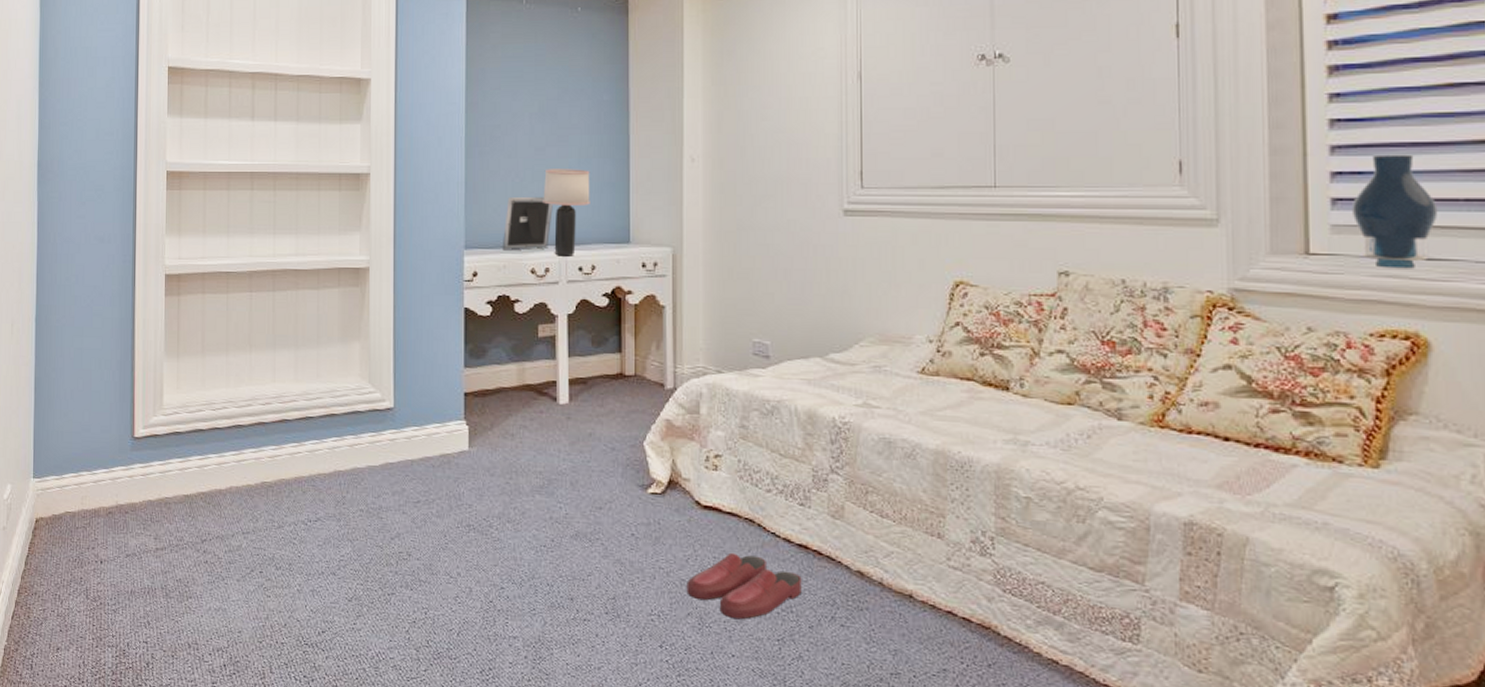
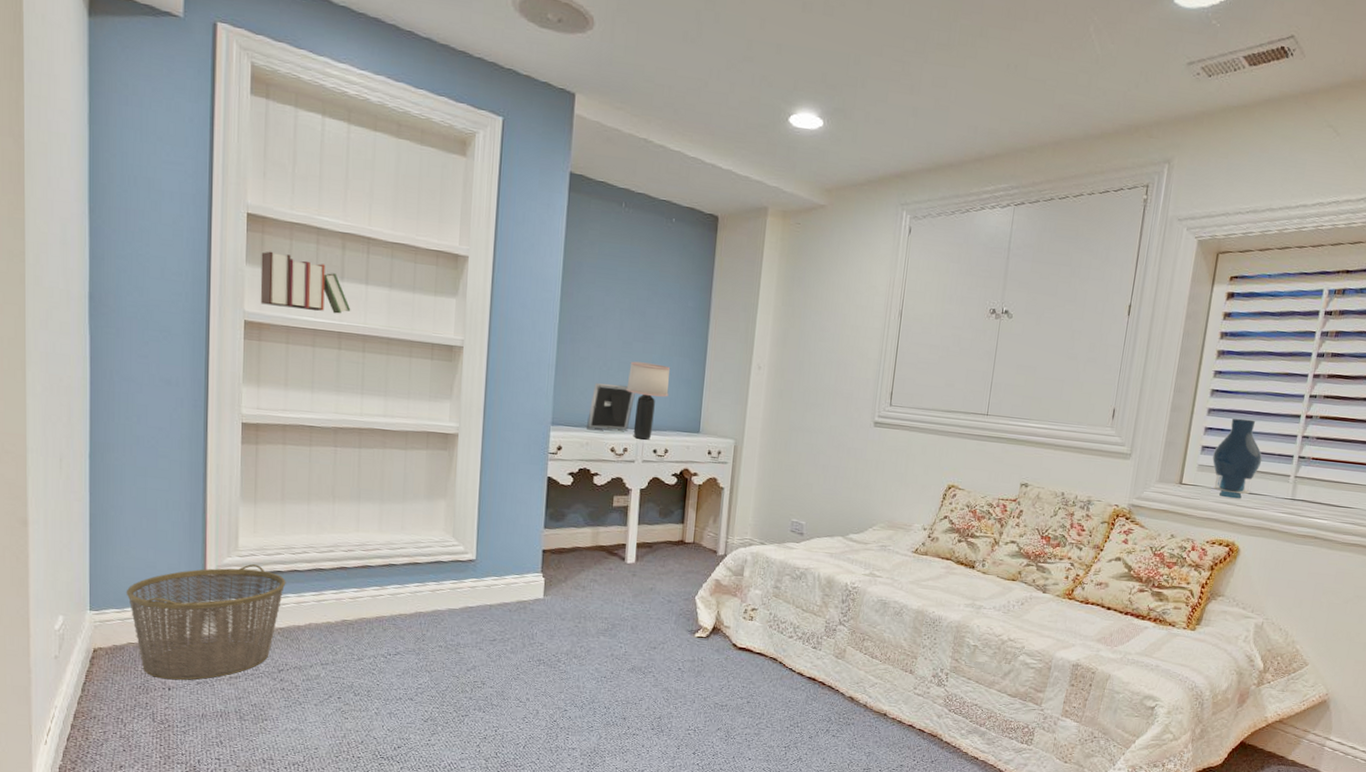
basket: none [64,423,208,553] -> present [126,564,286,680]
books: none [180,100,262,154] -> present [260,251,351,314]
slippers: present [686,552,802,620] -> none [718,683,808,733]

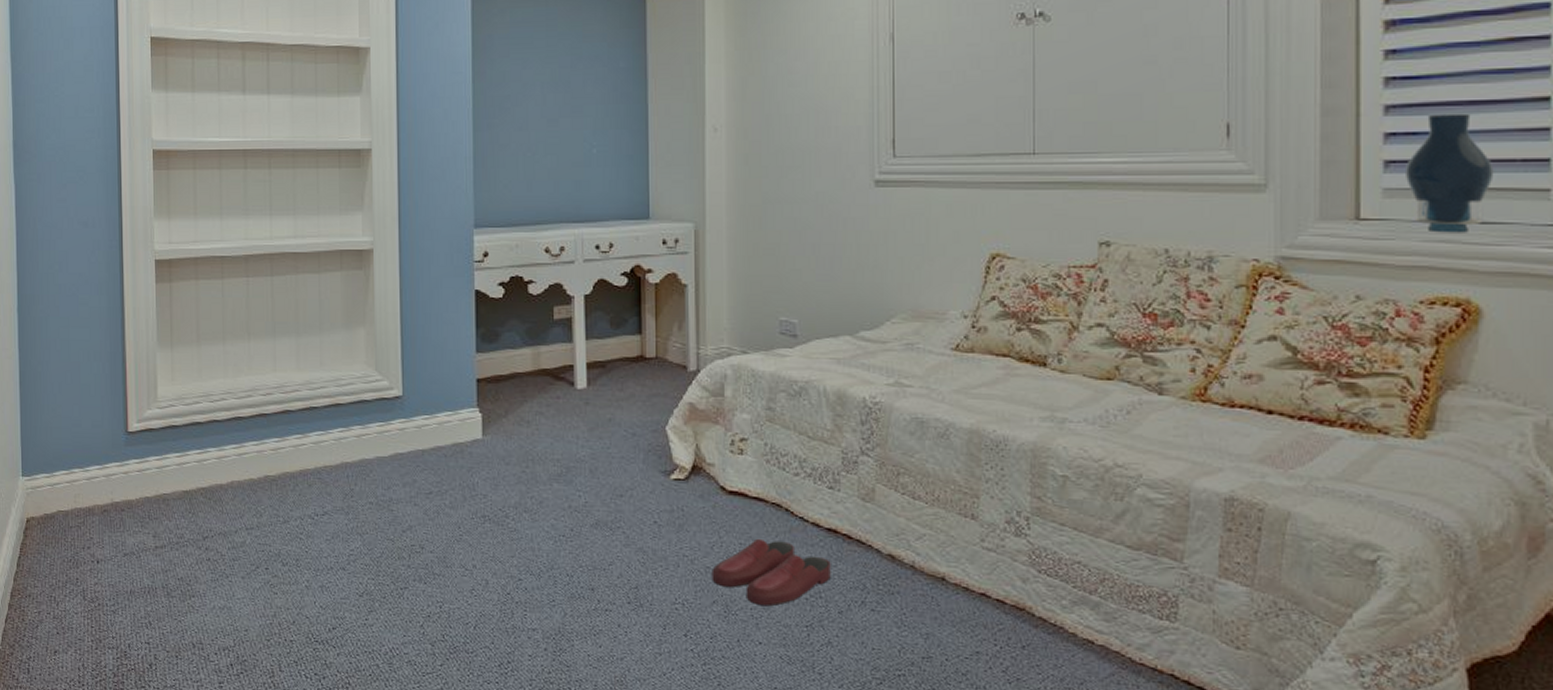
basket: present [126,564,286,680] -> none [54,416,206,552]
books: present [260,251,351,314] -> none [165,73,255,131]
picture frame: present [586,382,635,431] -> none [513,171,567,229]
table lamp: present [626,361,671,440] -> none [556,141,607,234]
slippers: none [718,683,808,733] -> present [712,538,831,607]

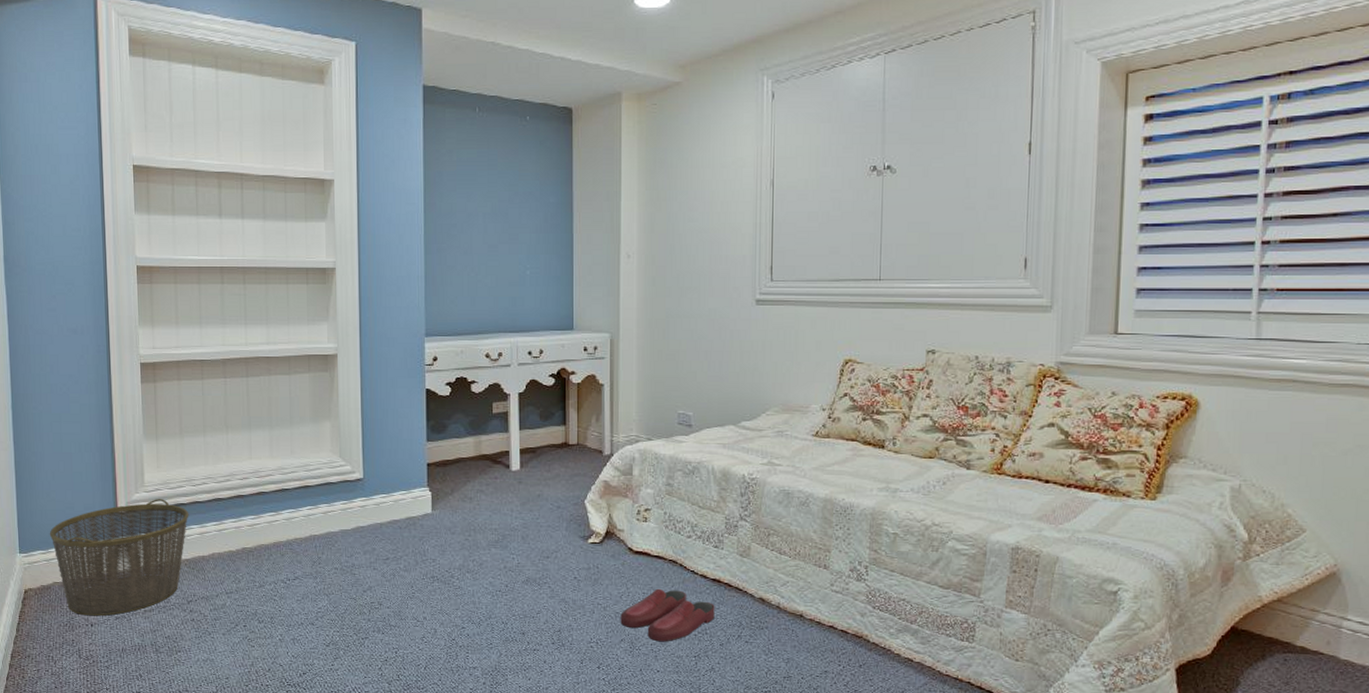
basket: none [54,416,206,552] -> present [49,499,189,616]
vase: present [1404,113,1494,233] -> none [1150,253,1214,345]

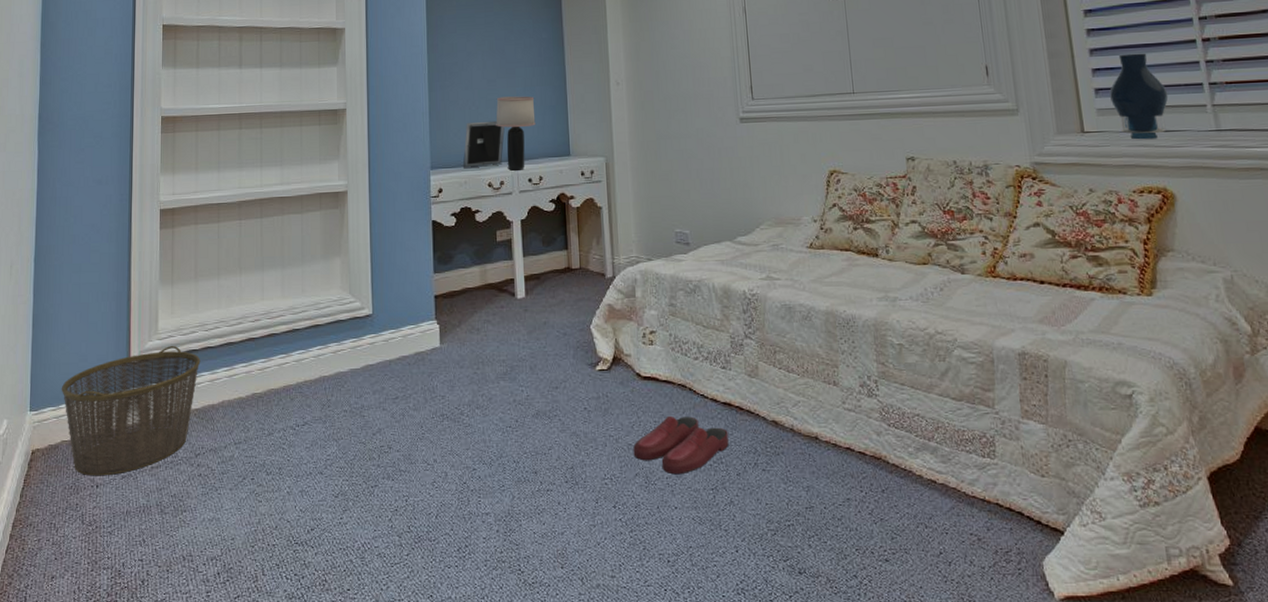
picture frame: none [459,289,505,338] -> present [462,120,505,169]
table lamp: none [496,264,538,342] -> present [496,96,536,171]
vase: none [1150,253,1214,345] -> present [1109,53,1169,140]

